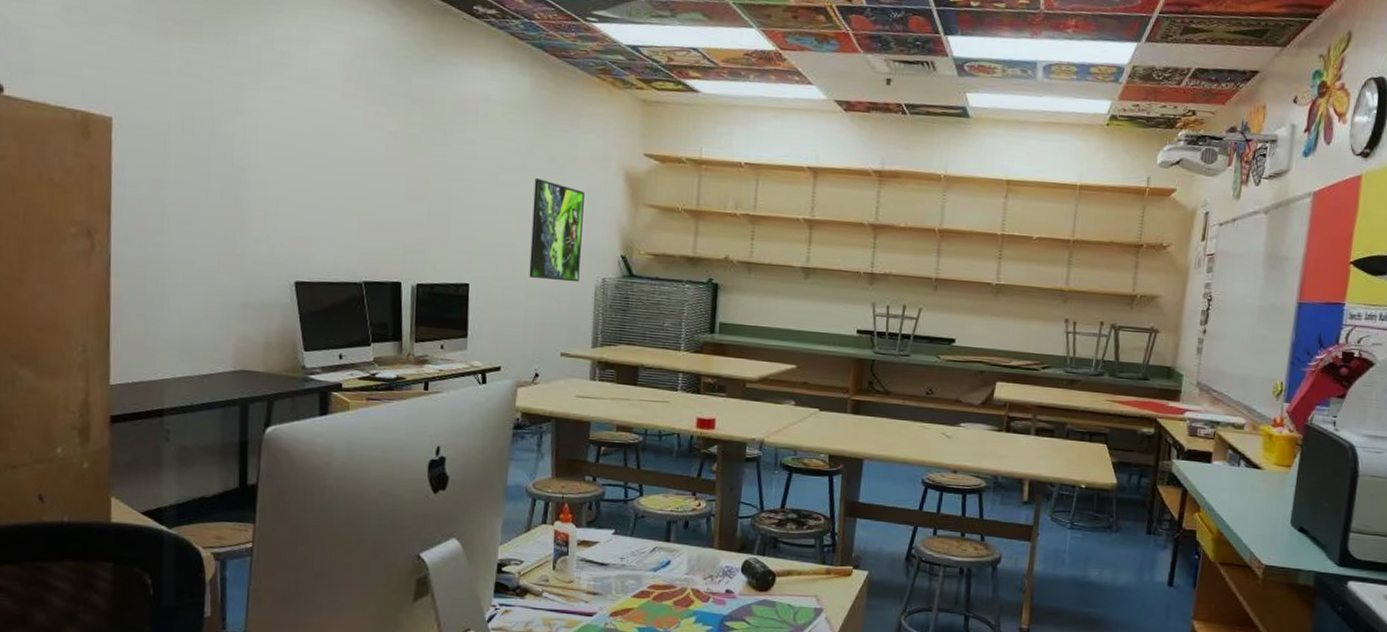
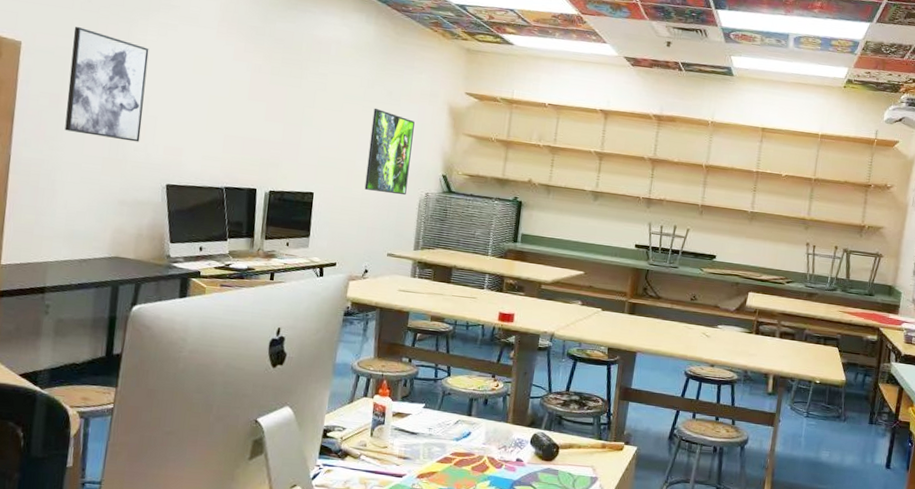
wall art: none [171,96,263,233] -> present [65,27,149,142]

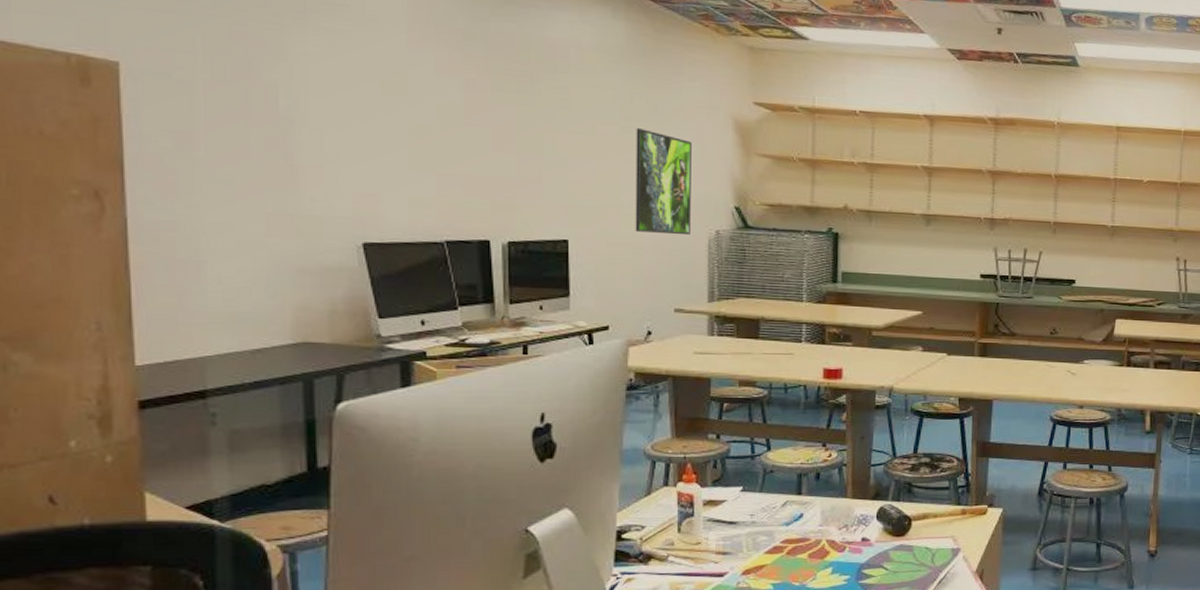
wall art: present [65,27,149,142] -> none [196,38,316,190]

